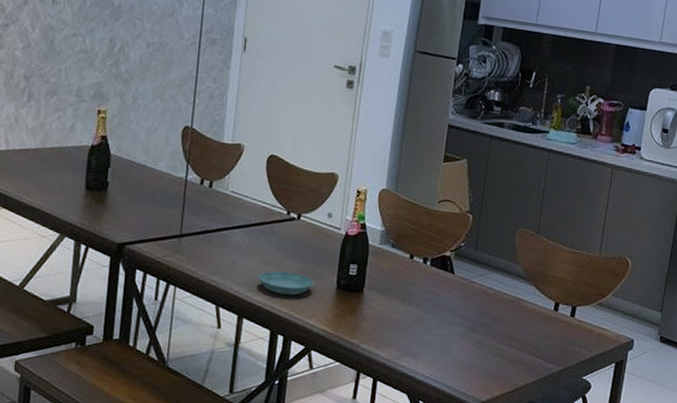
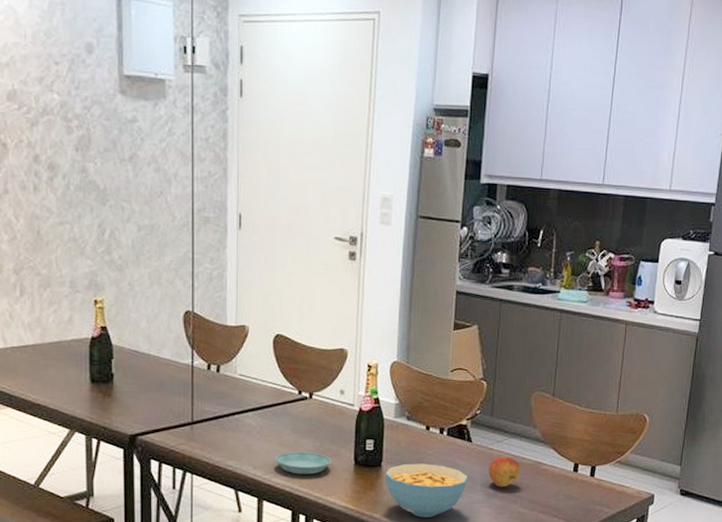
cereal bowl: none [365,291,449,347] -> present [385,463,469,518]
fruit: none [469,290,501,322] -> present [488,457,521,488]

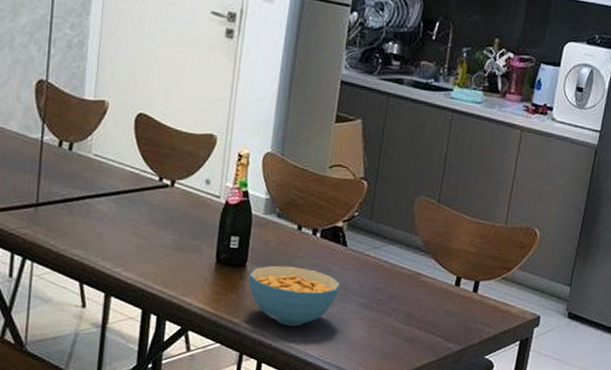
saucer: present [275,452,331,475] -> none [127,244,190,271]
fruit: present [488,457,521,488] -> none [363,264,398,298]

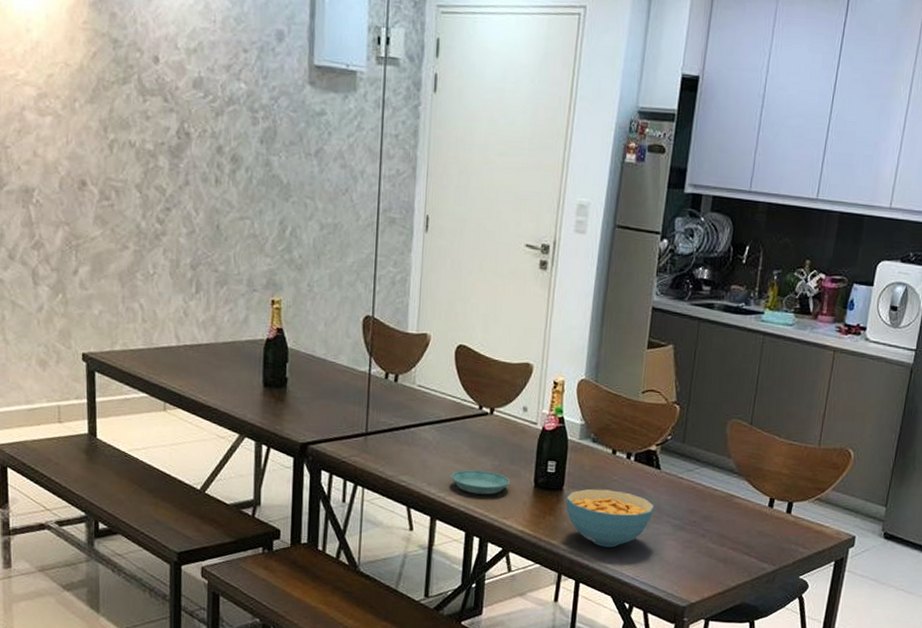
saucer: none [127,244,190,271] -> present [451,470,510,495]

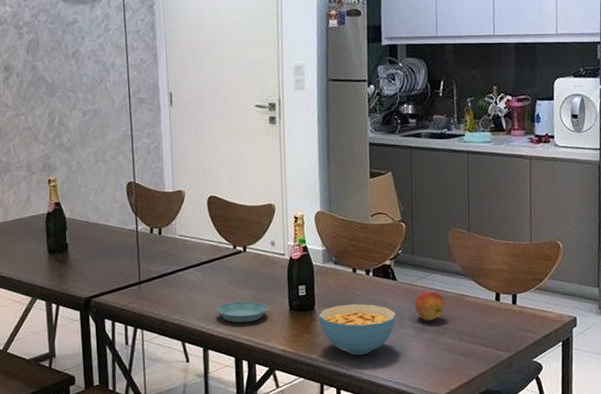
fruit: none [676,486,712,520] -> present [415,291,445,321]

